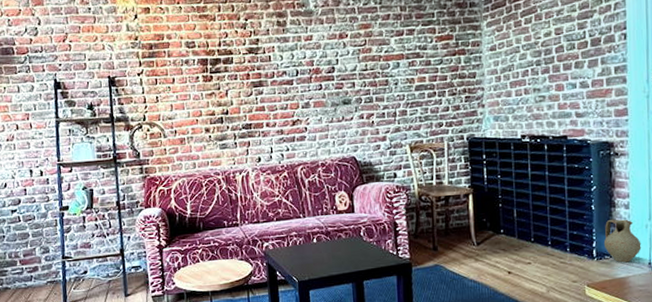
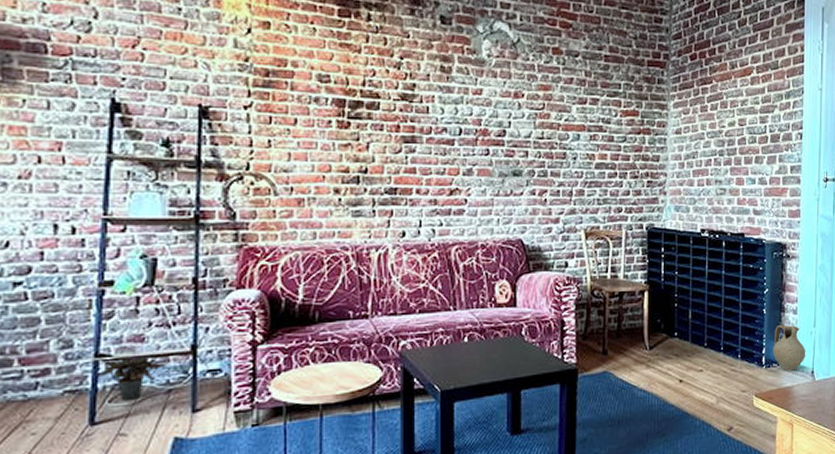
potted plant: none [63,257,108,289] -> present [93,355,170,401]

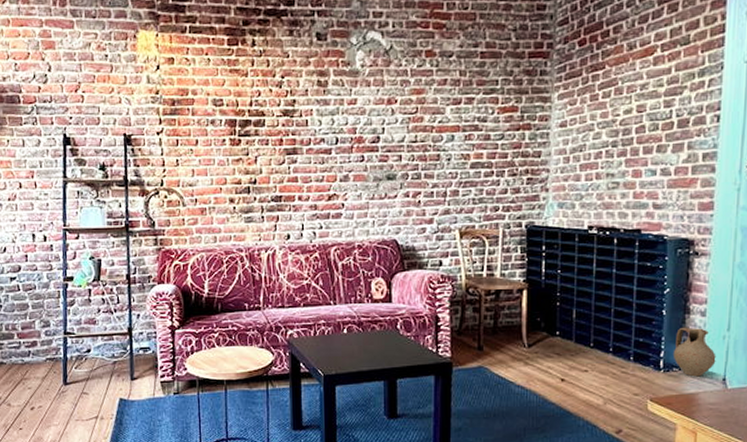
potted plant: present [93,355,170,401] -> none [64,334,114,369]

